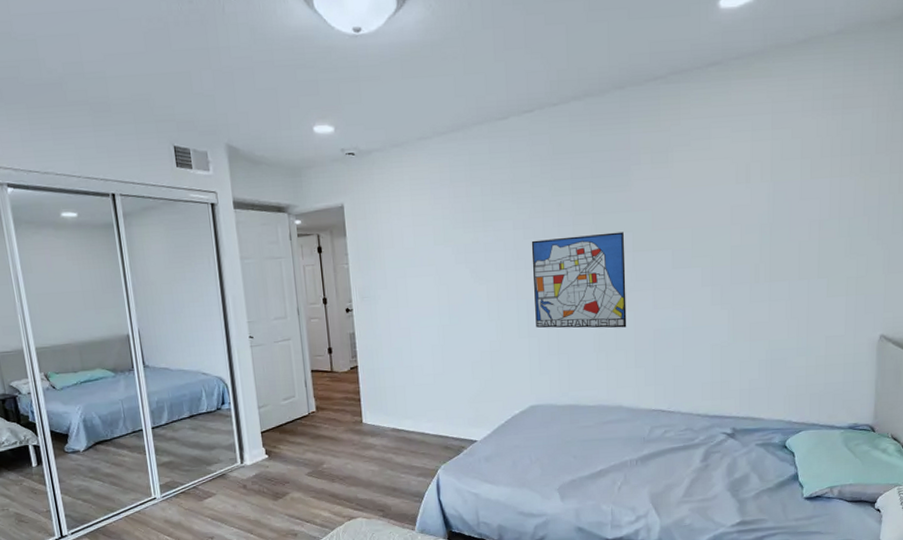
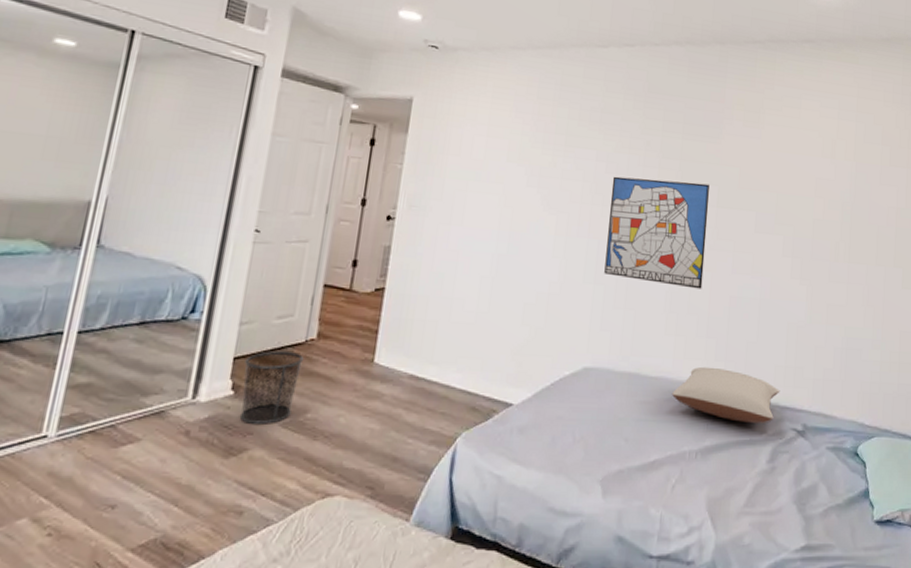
waste bin: none [269,423,312,476] -> present [239,351,305,424]
pillow: none [609,391,709,433] -> present [671,366,780,423]

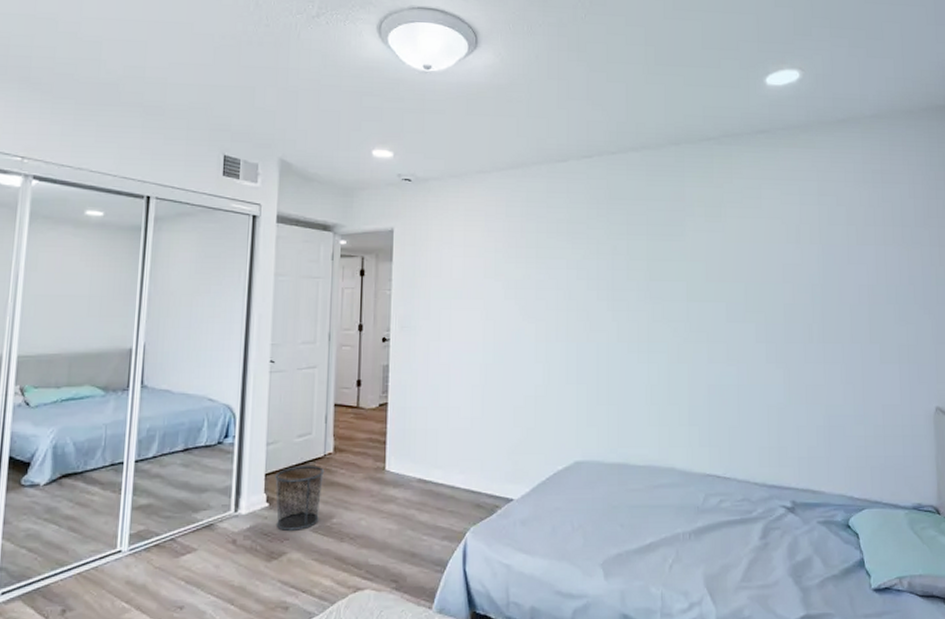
wall art: present [604,176,709,289] -> none [584,280,680,380]
pillow: present [671,366,780,423] -> none [660,453,766,503]

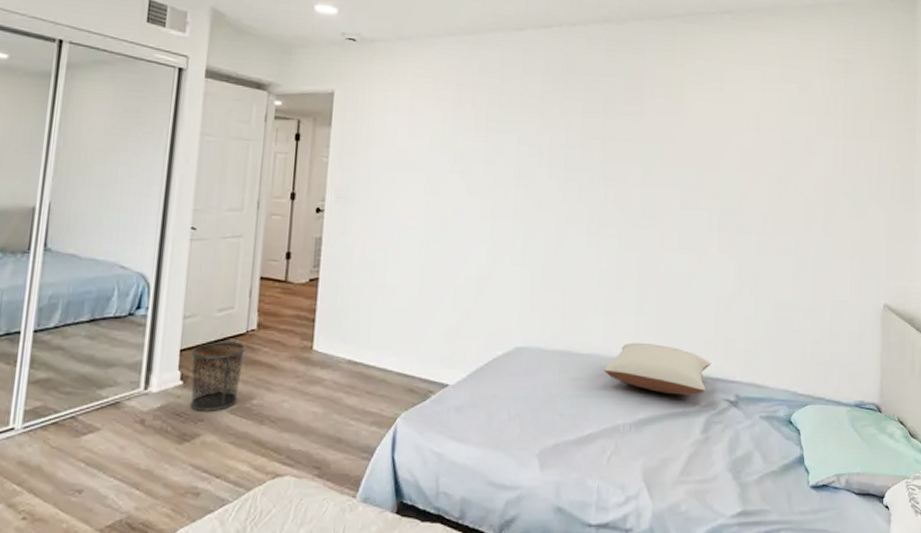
pillow: none [660,453,766,503] -> present [603,342,712,395]

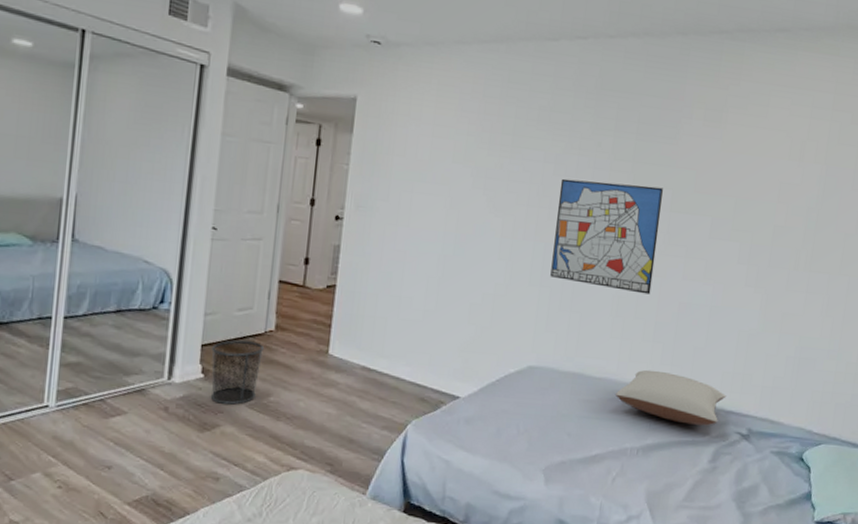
wall art: none [531,159,633,267] -> present [550,178,663,295]

